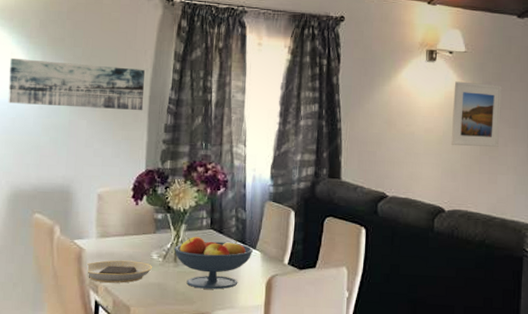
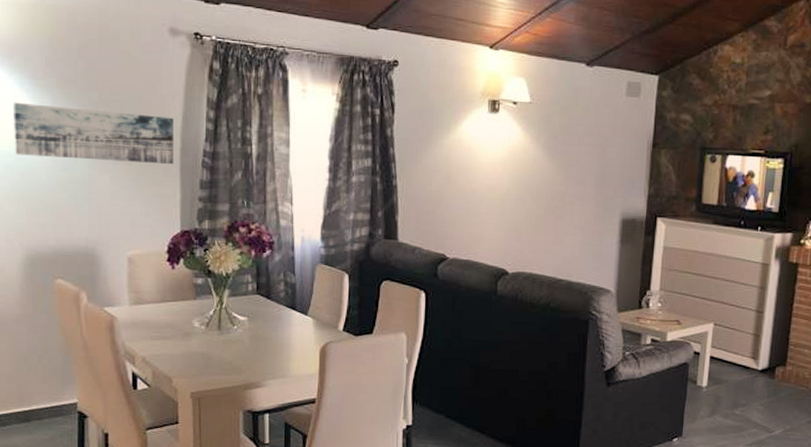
plate: present [86,260,152,283] -> none [120,328,194,353]
fruit bowl: present [174,236,253,290] -> none [217,302,304,358]
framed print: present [450,81,502,147] -> none [514,135,569,206]

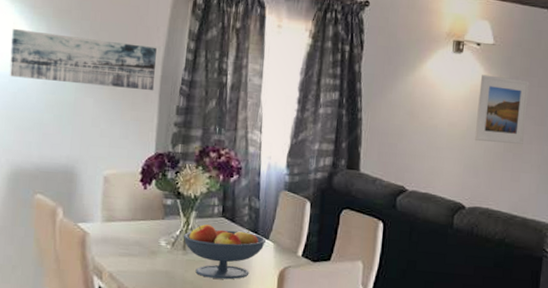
fruit bowl: none [217,302,304,358] -> present [183,224,266,280]
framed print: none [514,135,569,206] -> present [474,74,529,144]

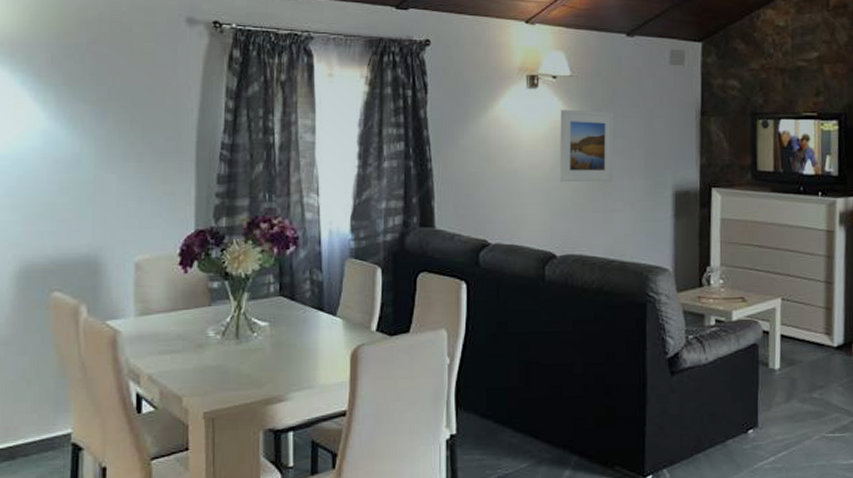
wall art: present [9,28,157,91] -> none [12,101,190,160]
fruit bowl: present [183,224,266,280] -> none [234,305,333,368]

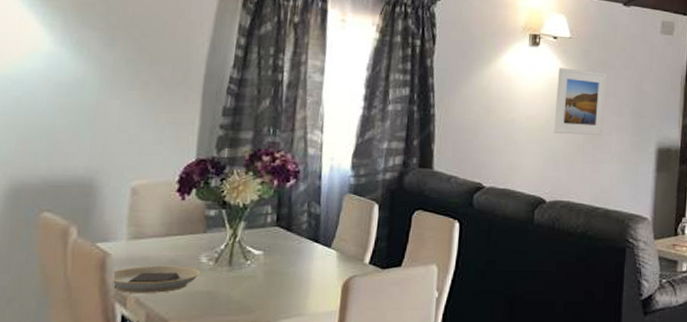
plate: none [123,341,208,370] -> present [112,265,200,293]

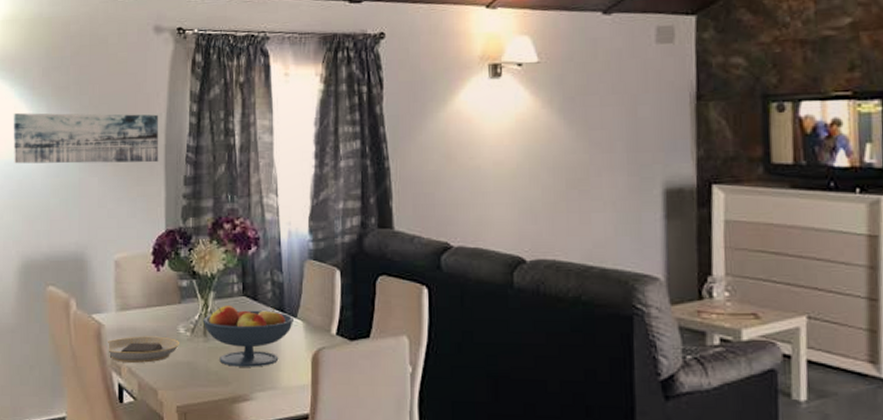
wall art: none [11,23,200,91] -> present [13,112,159,164]
fruit bowl: none [228,234,327,295] -> present [202,304,293,367]
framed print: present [553,67,607,135] -> none [527,99,591,179]

